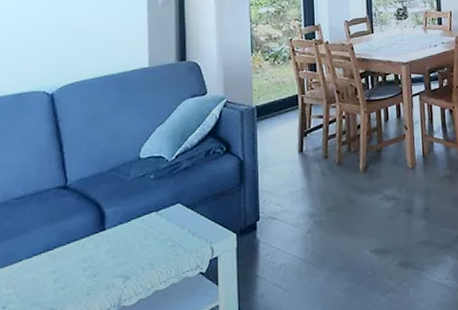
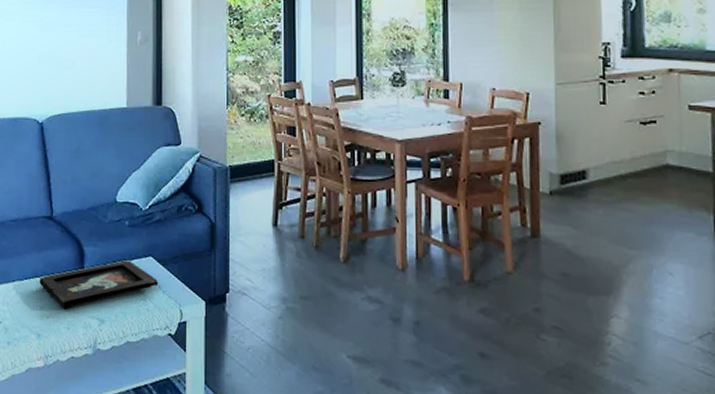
decorative tray: none [52,212,188,276] -> present [39,260,159,310]

